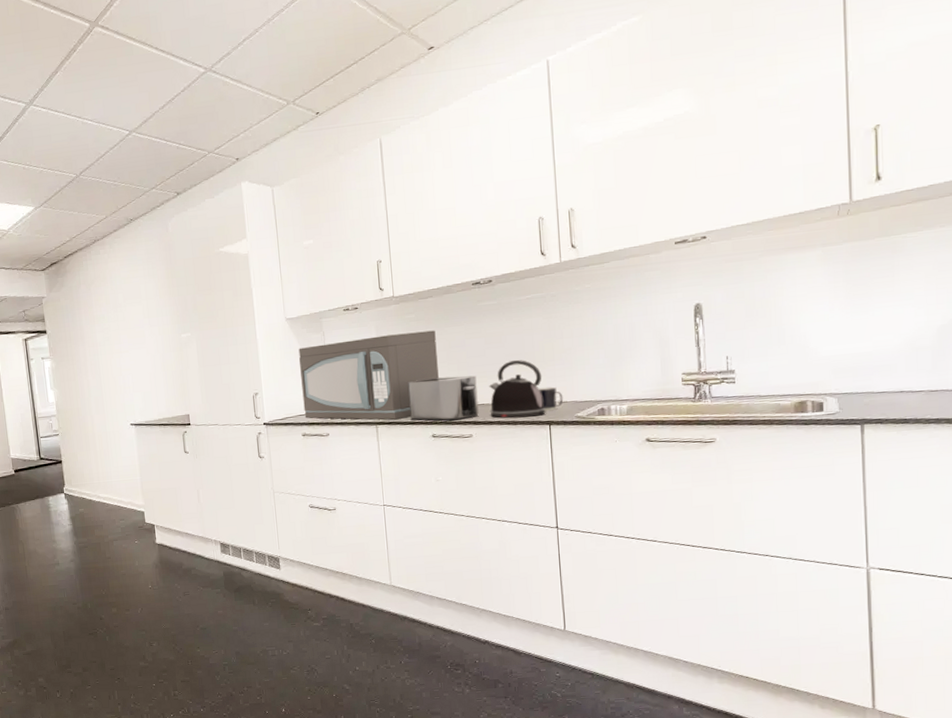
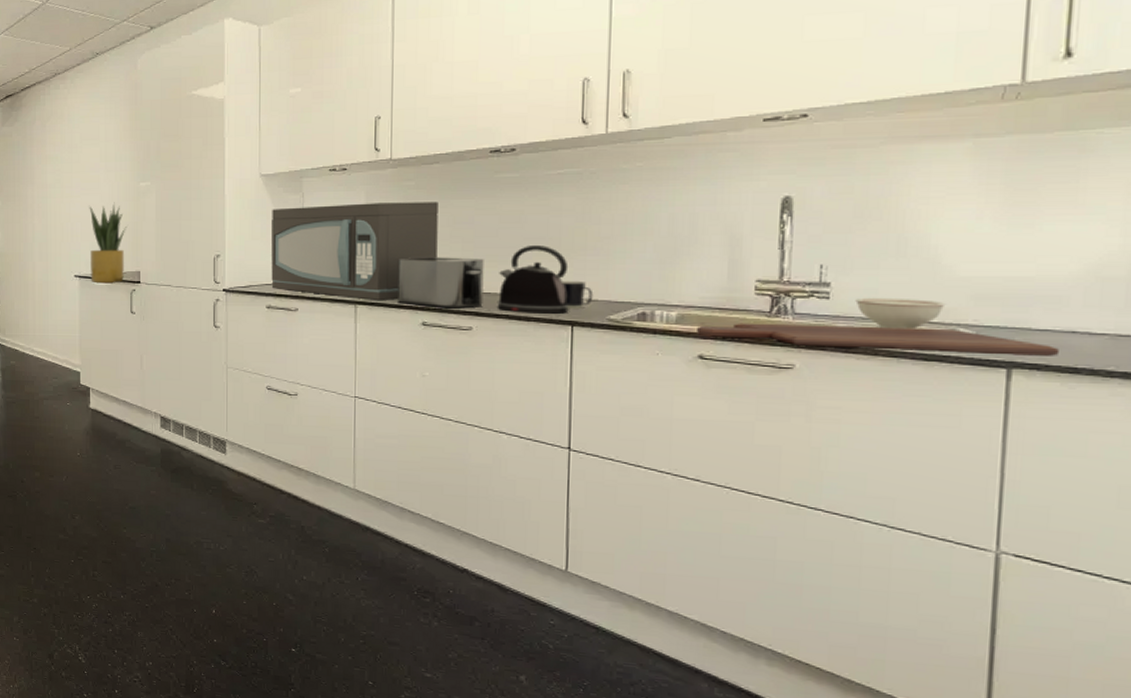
planter: none [137,354,176,429] -> present [89,202,128,284]
cutting board: none [643,397,893,424] -> present [697,323,1059,356]
bowl: none [753,376,816,403] -> present [855,297,946,329]

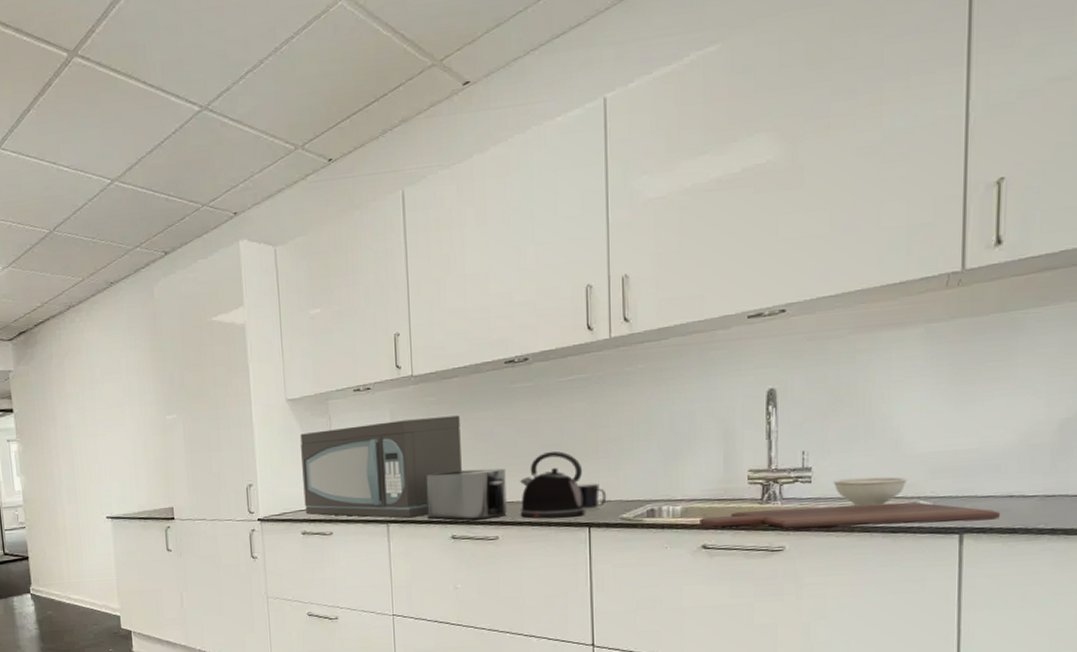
planter: present [89,202,128,284] -> none [116,438,158,523]

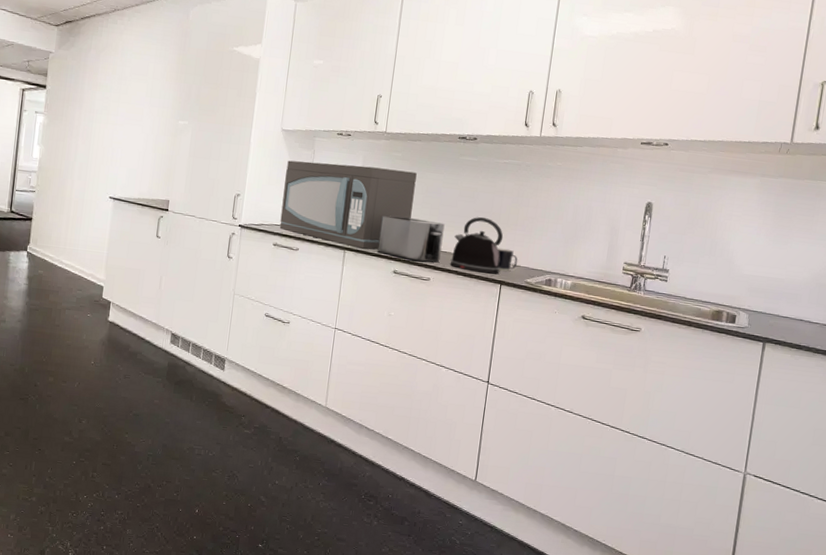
cutting board: present [700,501,1000,530] -> none [583,293,792,336]
bowl: present [833,476,908,507] -> none [682,282,734,309]

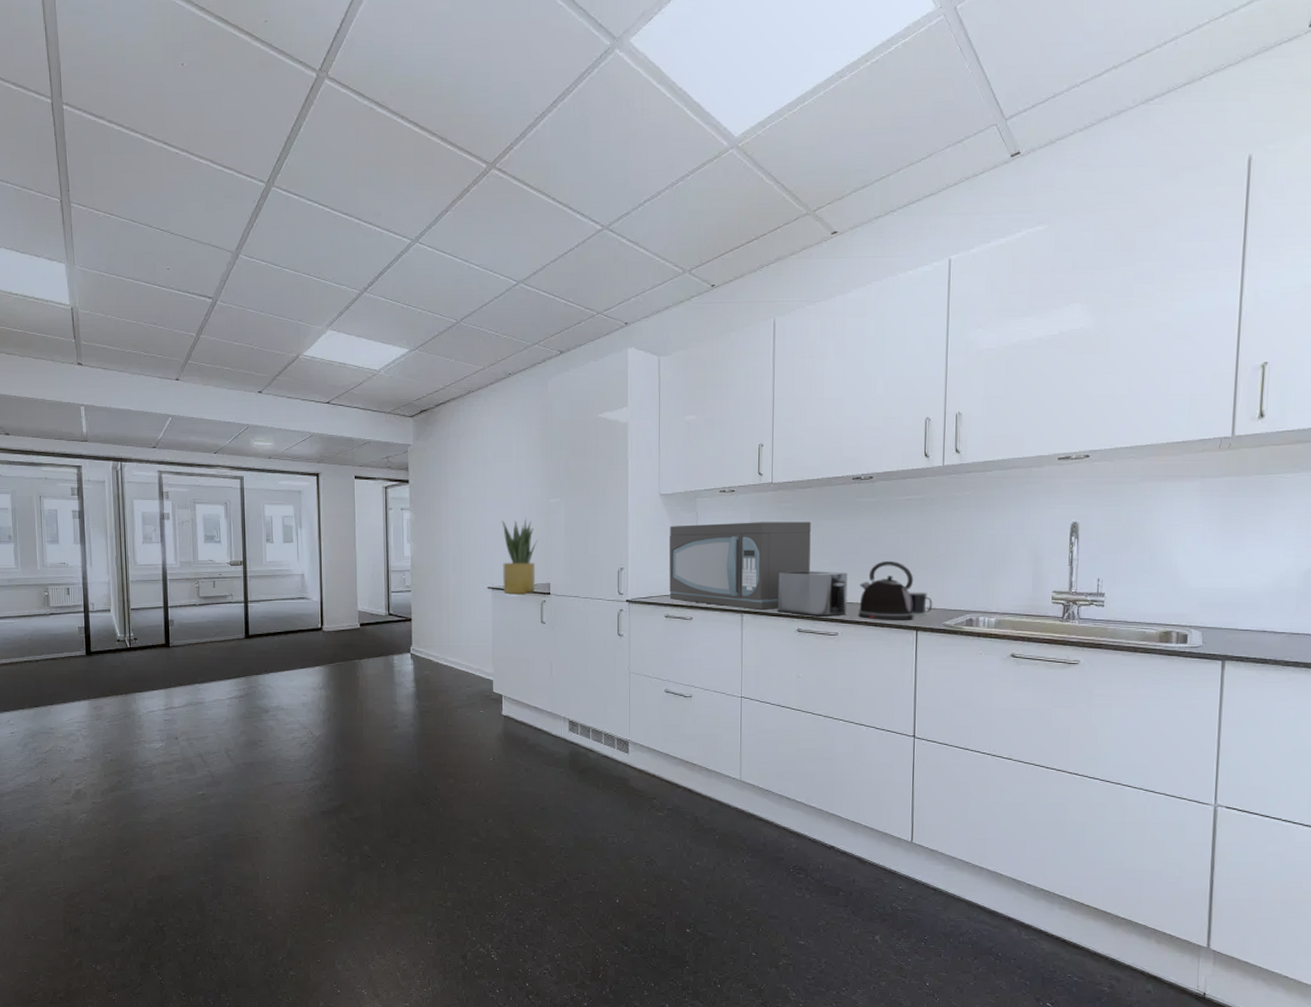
planter: none [124,135,163,208] -> present [502,517,538,595]

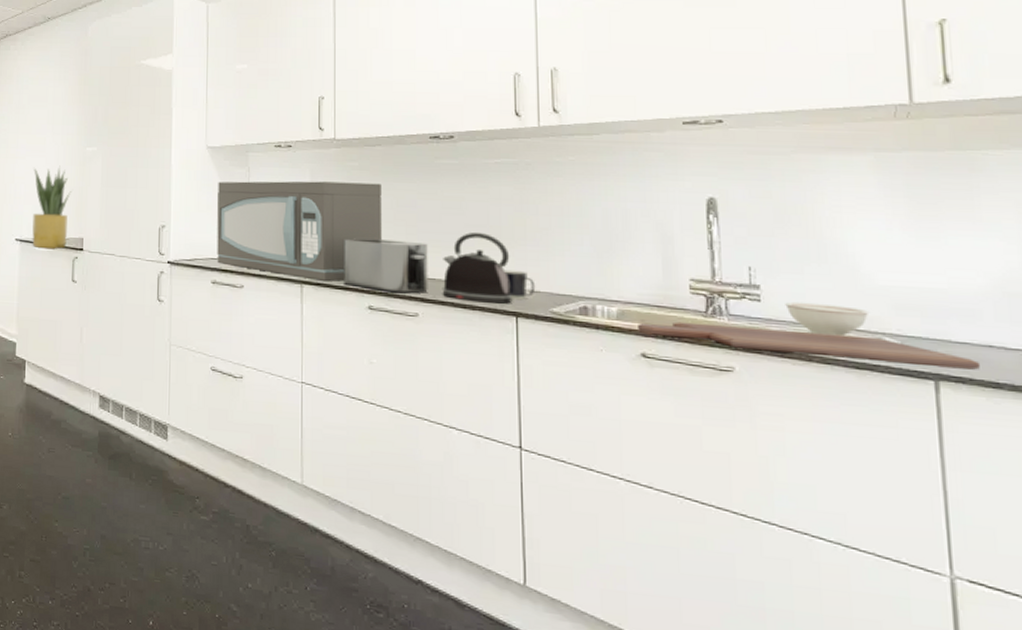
cutting board: none [1010,627,1255,650] -> present [638,322,980,370]
bowl: none [1122,605,1183,631] -> present [785,301,870,336]

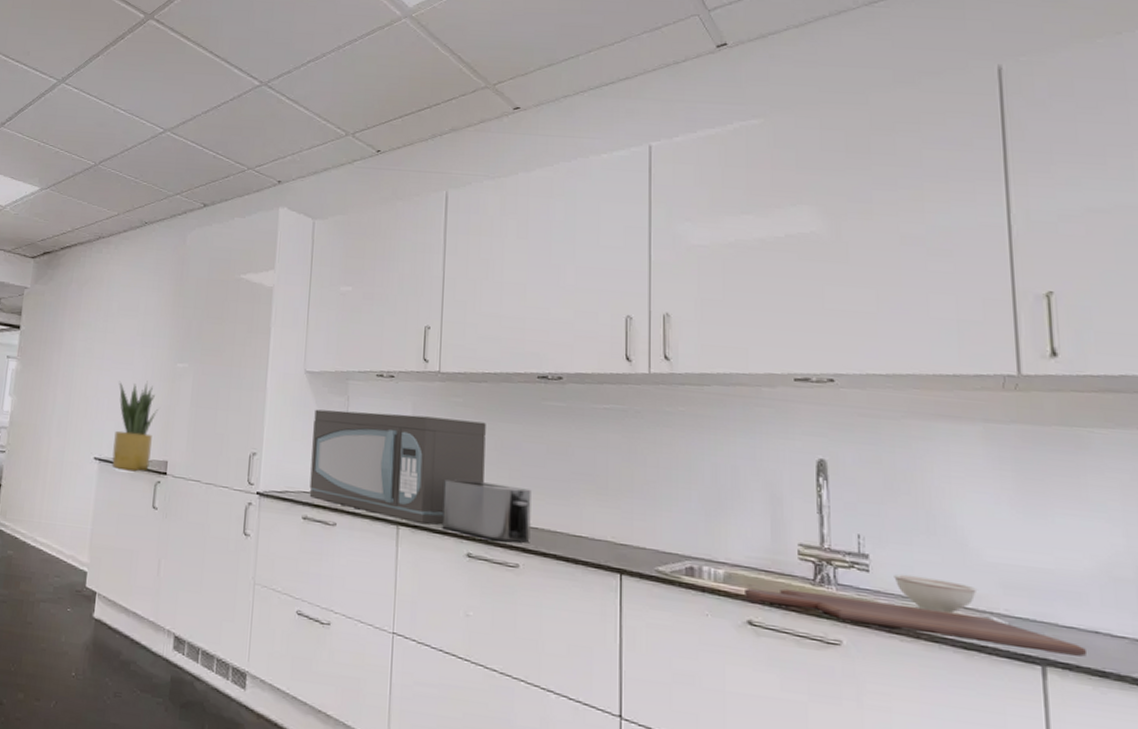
kettle: present [442,233,514,305] -> none [544,481,619,560]
mug: present [504,270,536,299] -> none [609,522,641,556]

